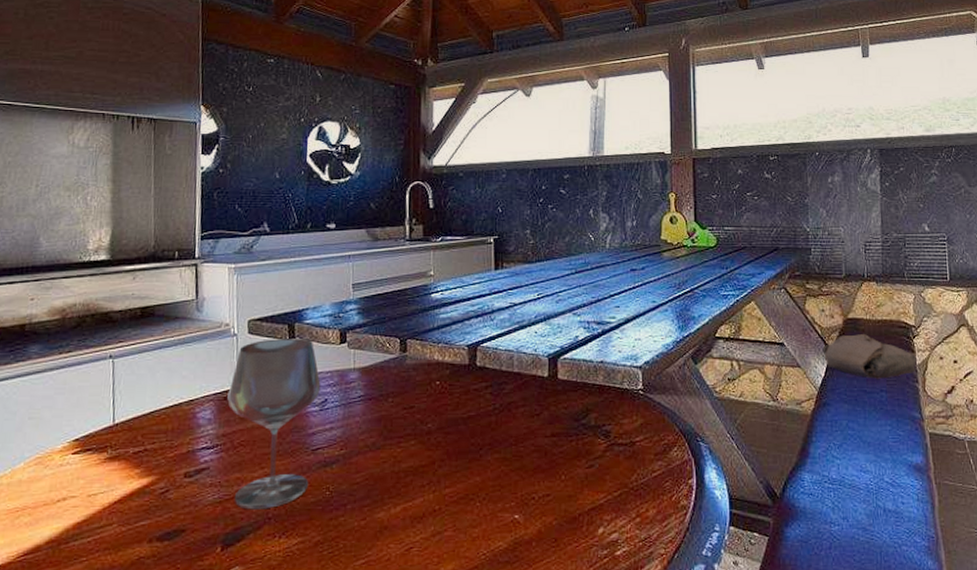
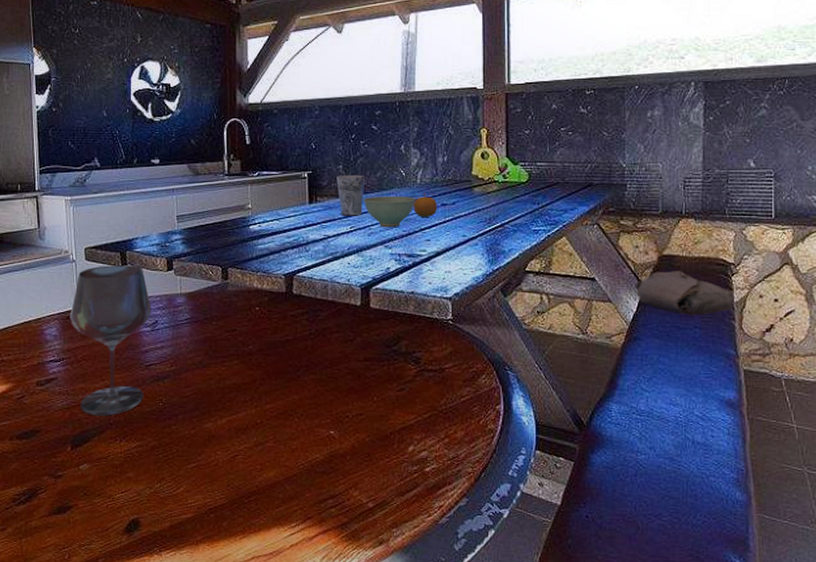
cup: none [524,239,554,283] -> present [336,174,366,216]
bowl: none [551,262,605,293] -> present [363,196,416,227]
fruit: none [603,258,627,283] -> present [414,193,438,217]

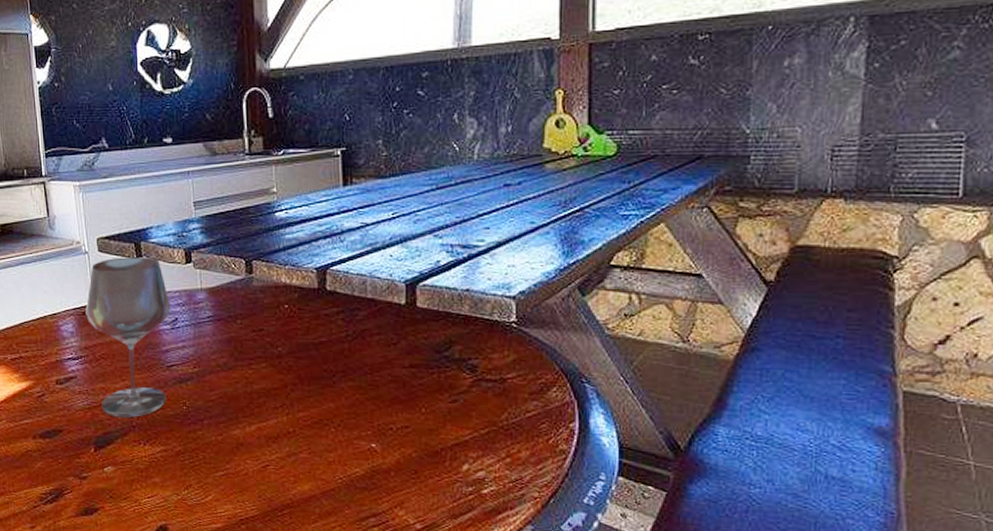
cup: present [336,174,366,216] -> none [375,150,410,200]
bowl: present [363,196,416,227] -> none [407,176,473,212]
fruit: present [414,193,438,217] -> none [469,171,500,200]
bag: present [635,270,734,316] -> none [756,264,895,322]

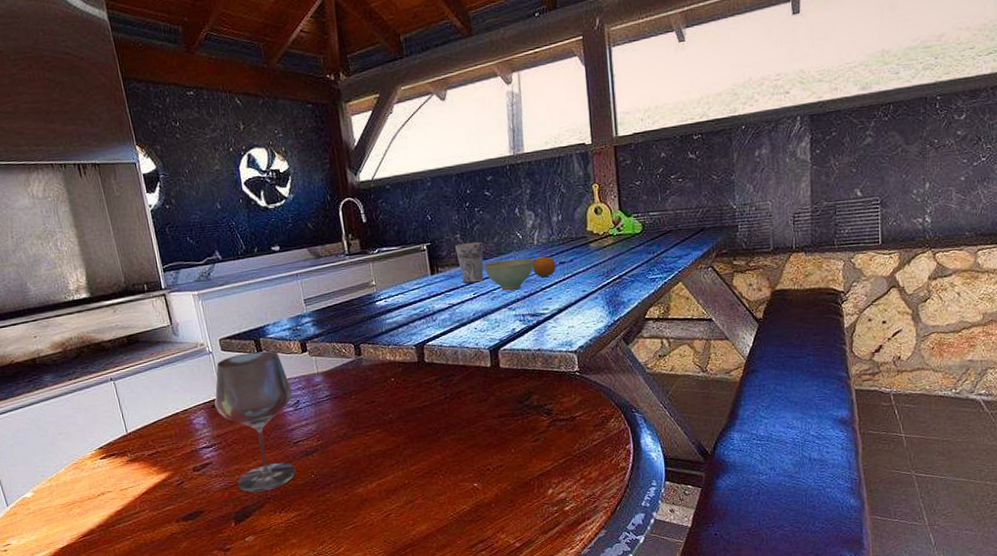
cup: none [375,150,410,200] -> present [455,241,484,284]
bowl: none [407,176,473,212] -> present [483,258,535,290]
fruit: none [469,171,500,200] -> present [533,253,557,277]

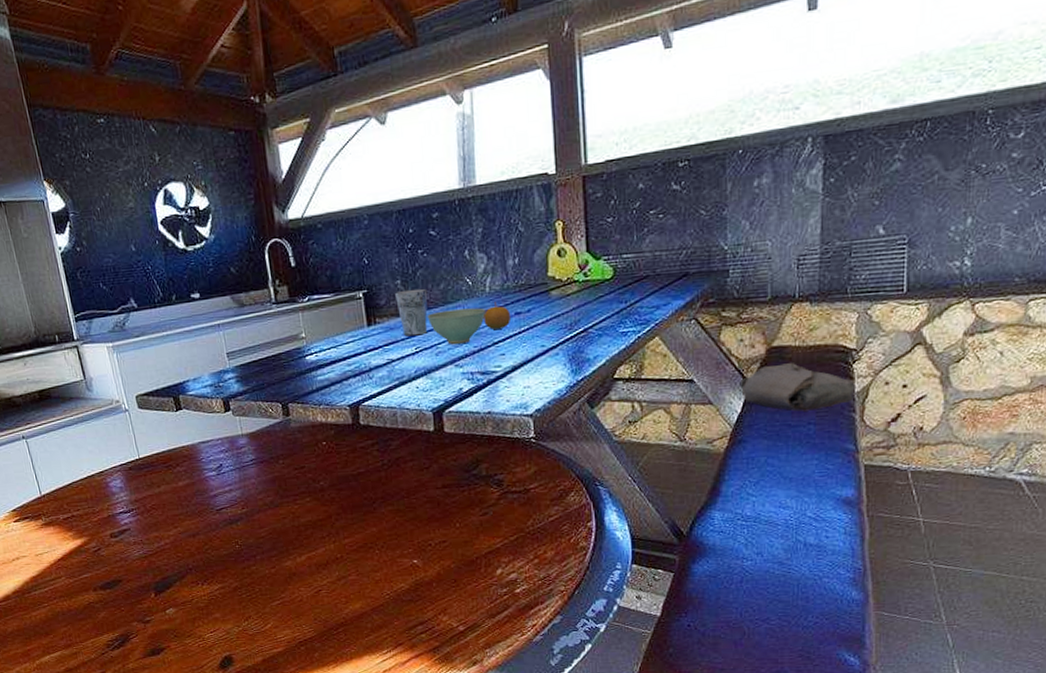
wine glass: present [214,351,296,493] -> none [131,409,219,563]
bag: none [750,303,845,345] -> present [739,362,855,412]

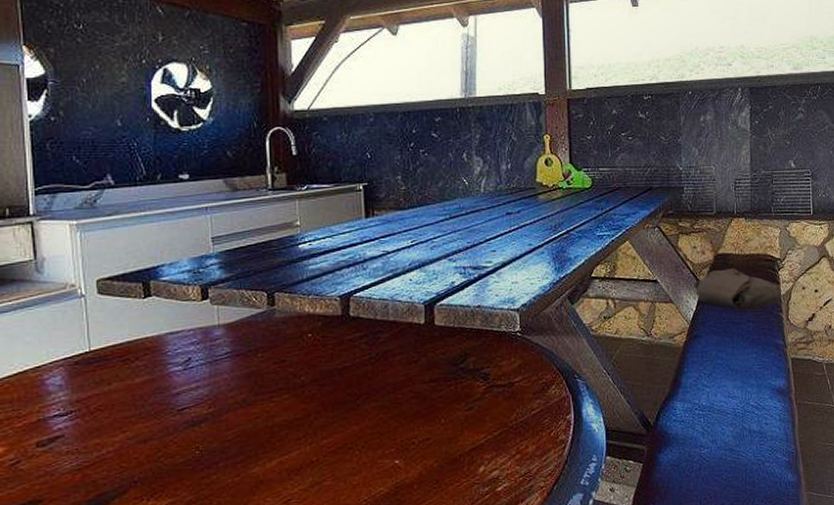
cup: present [395,288,428,337] -> none [395,185,426,230]
bowl: present [427,307,487,344] -> none [424,206,480,239]
fruit: present [484,302,512,330] -> none [478,202,503,227]

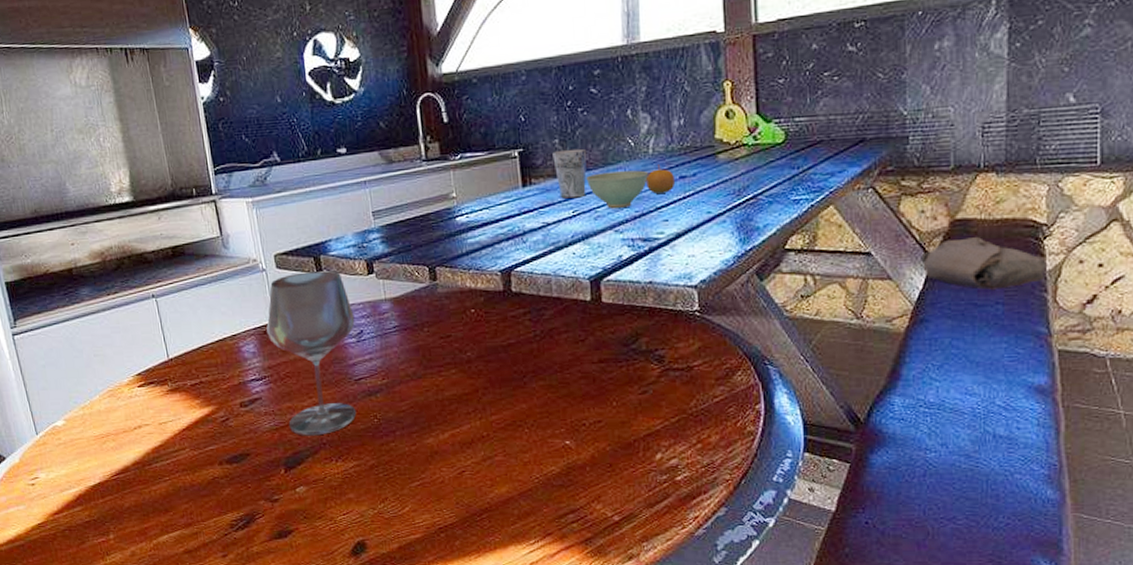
wine glass: none [79,296,183,475] -> present [266,270,357,436]
cup: none [395,185,426,230] -> present [552,148,587,199]
bowl: none [424,206,480,239] -> present [585,170,649,208]
fruit: none [478,202,503,227] -> present [646,164,676,194]

